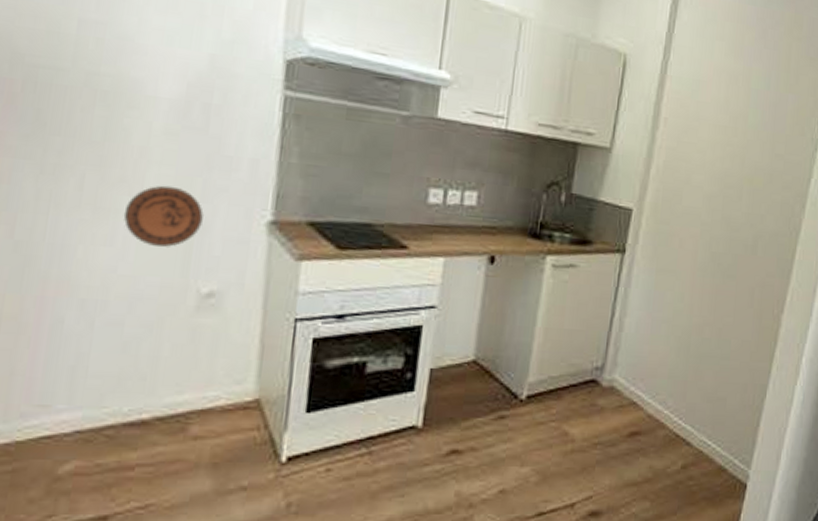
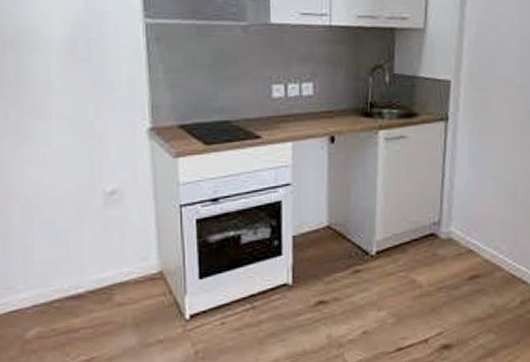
decorative plate: present [123,185,204,248] -> none [40,109,99,159]

